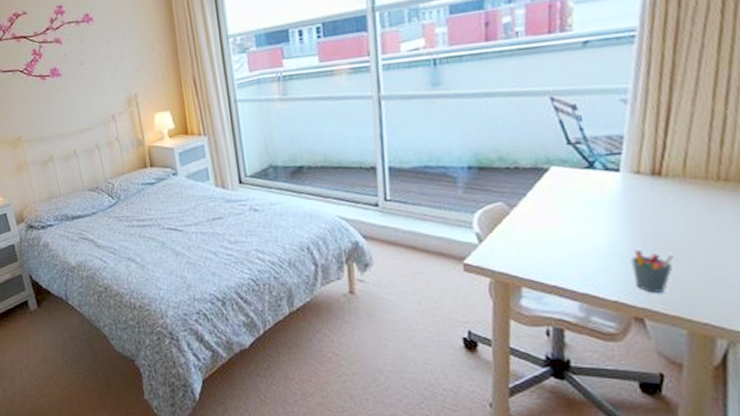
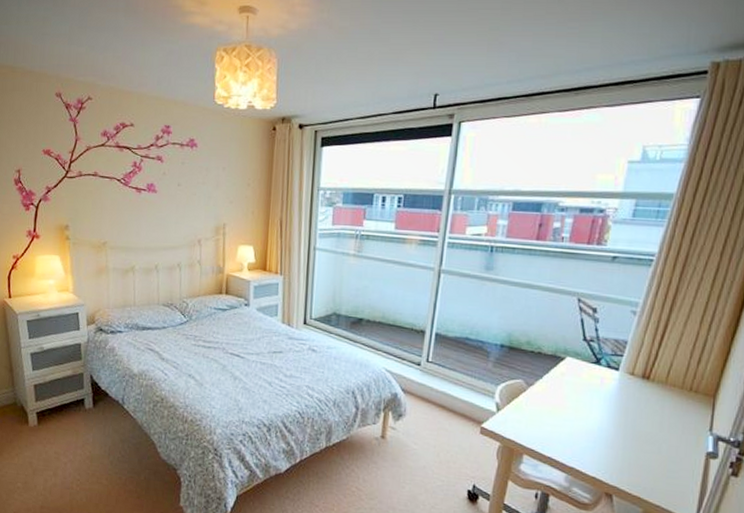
pen holder: present [631,249,674,293] -> none [611,437,645,476]

